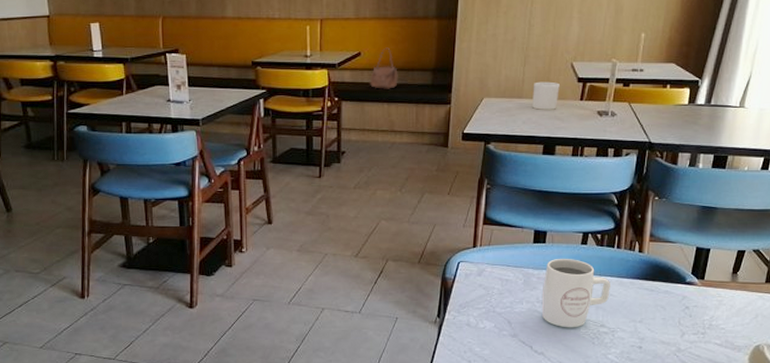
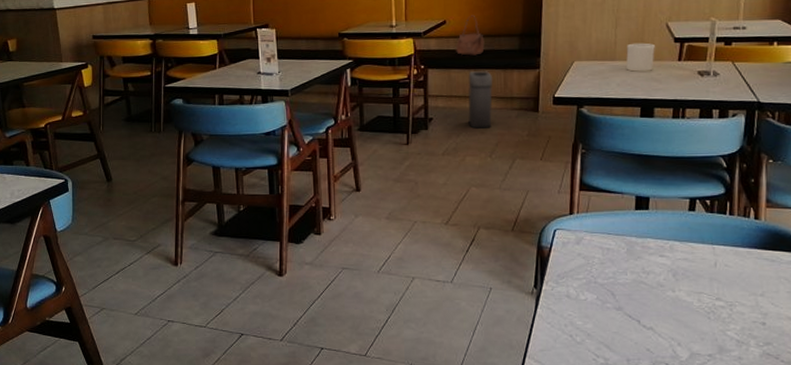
trash bin: none [380,104,406,163] -> present [467,70,493,129]
mug: present [541,258,610,328] -> none [647,225,725,301]

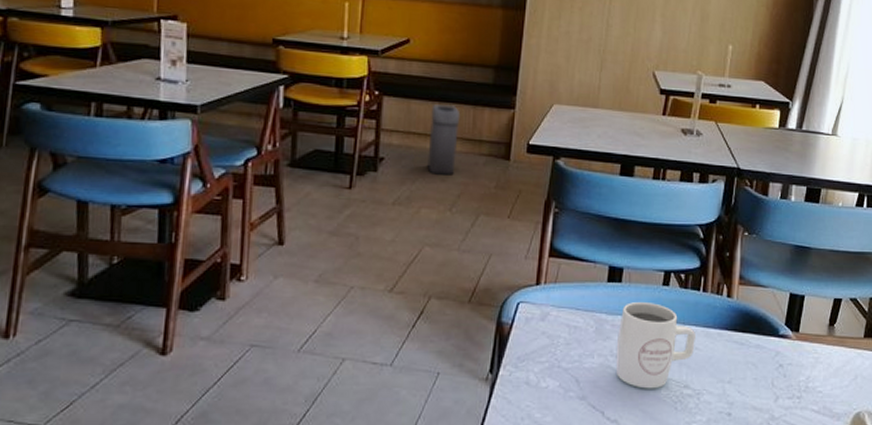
handbag: present [455,15,485,56] -> none [418,36,454,86]
mug: present [626,43,655,73] -> none [609,90,640,125]
mug: none [647,225,725,301] -> present [615,301,695,389]

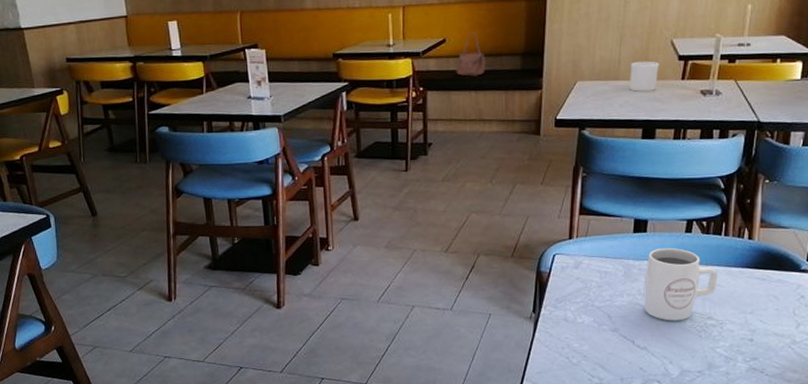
handbag: none [418,36,454,86] -> present [455,32,486,77]
trash bin: present [427,104,461,175] -> none [468,91,494,153]
mug: none [609,90,640,125] -> present [630,61,659,93]

